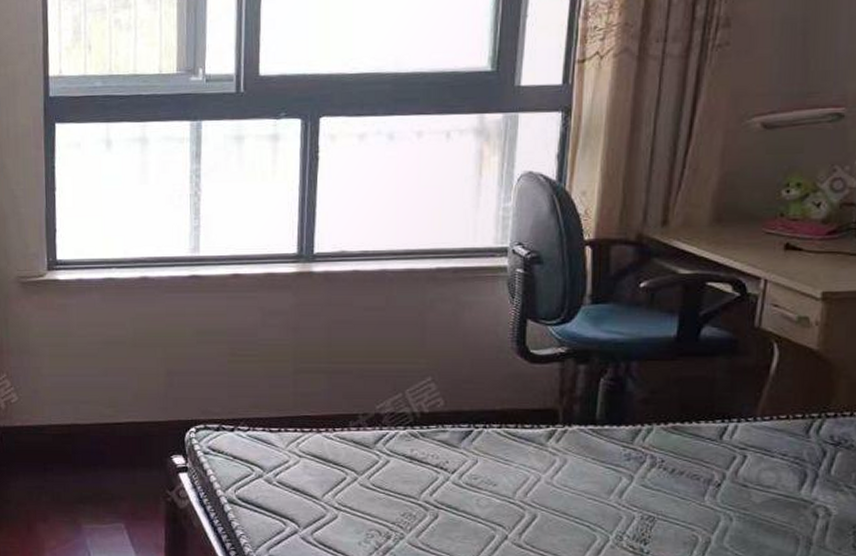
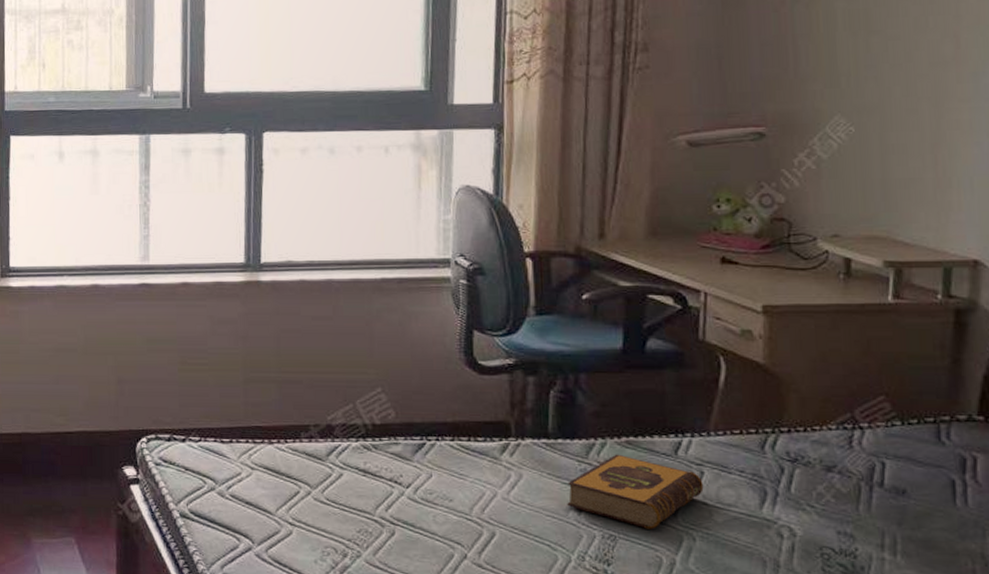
hardback book: none [609,439,745,511] -> present [567,454,704,529]

